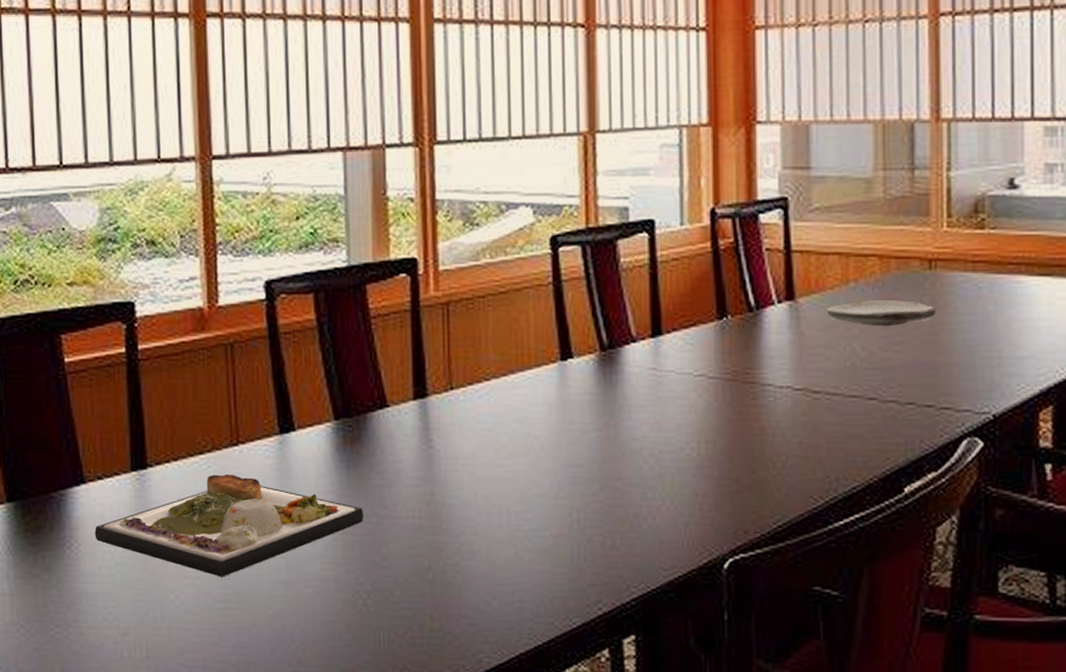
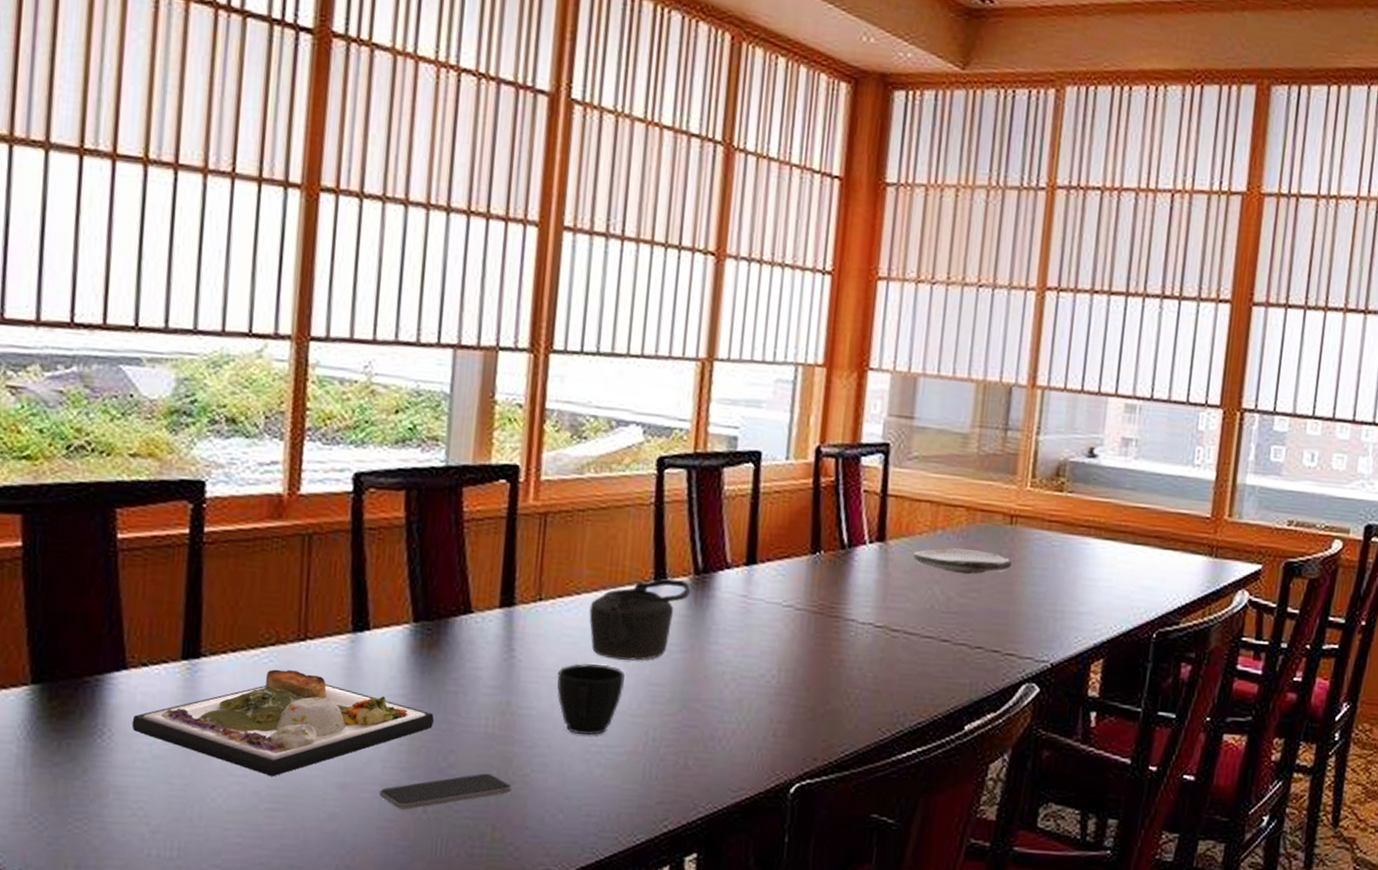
smartphone: none [320,564,445,603] -> present [378,773,512,810]
cup: none [476,448,542,521] -> present [557,663,625,736]
teapot: none [500,357,598,442] -> present [589,578,691,661]

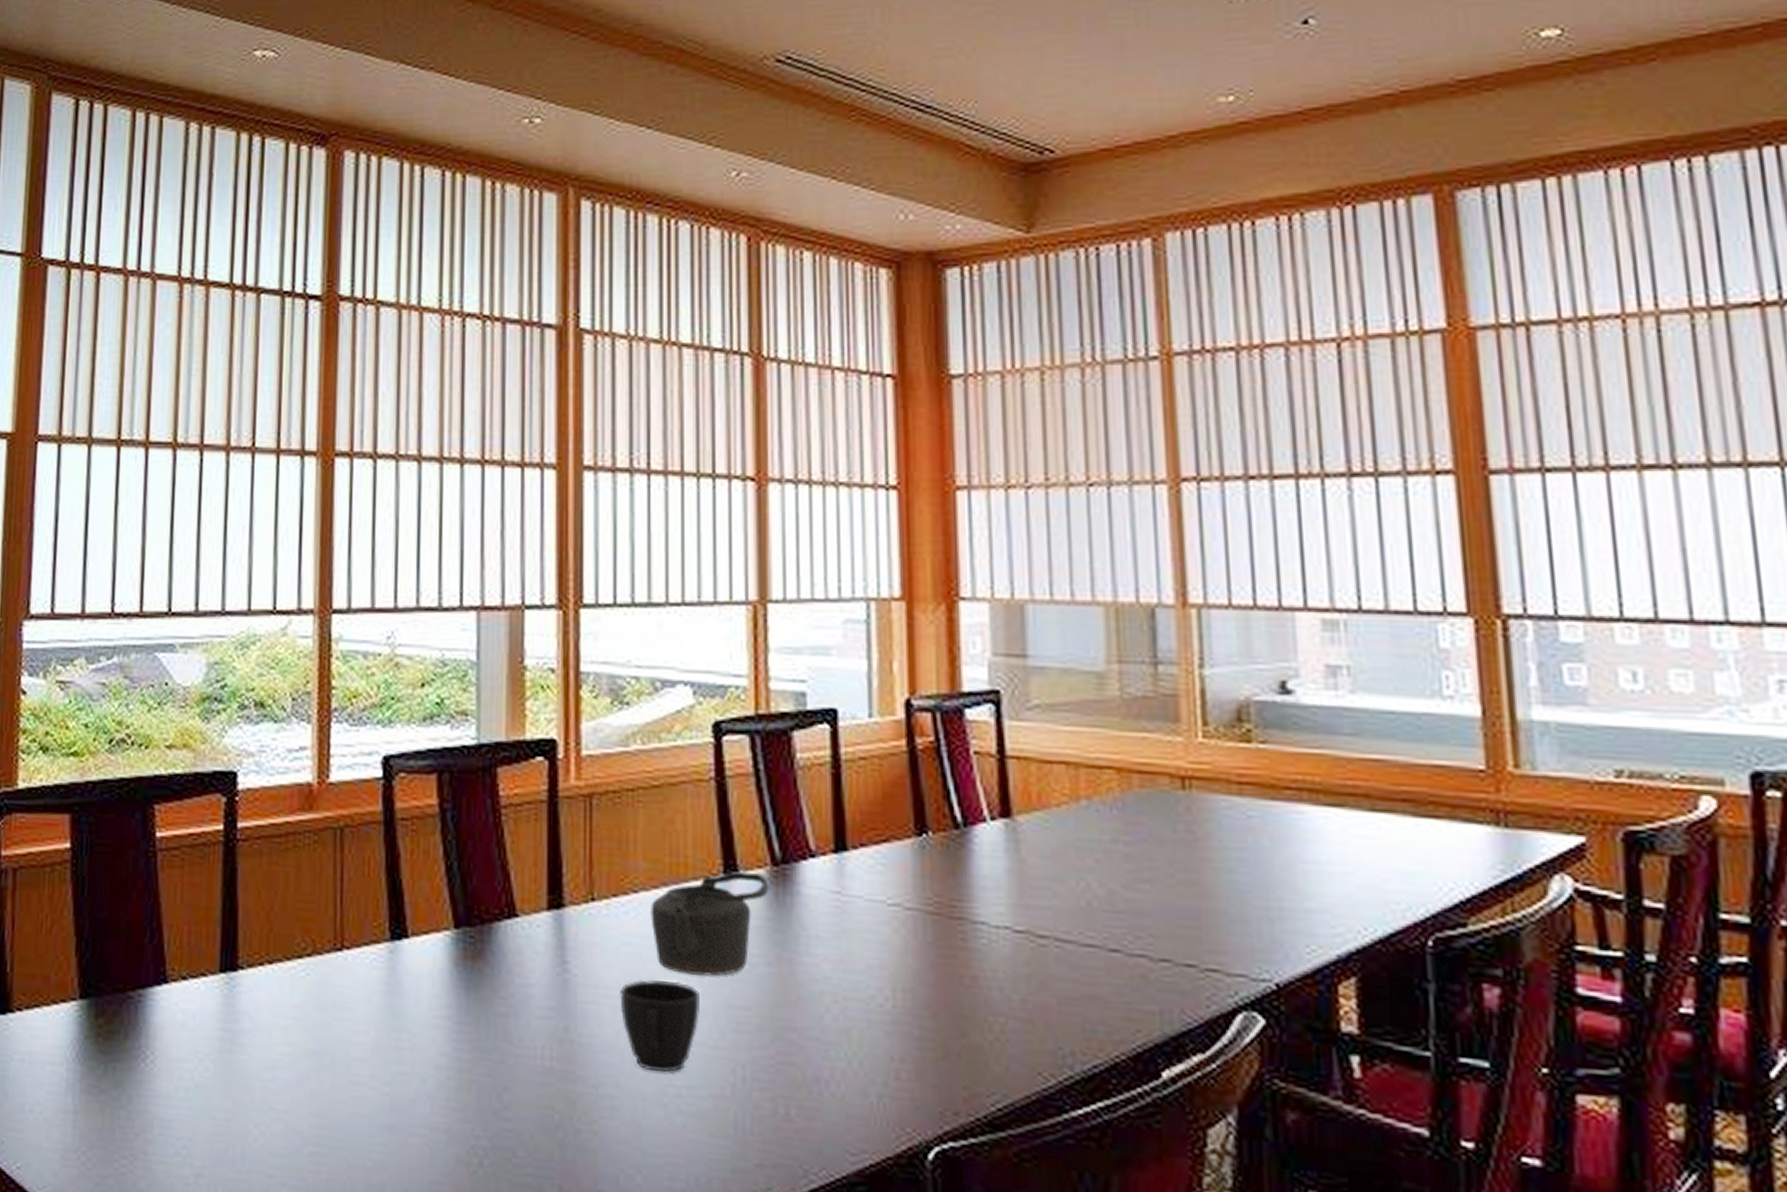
dinner plate: present [132,669,435,777] -> none [173,984,484,1114]
smartphone: present [378,773,512,810] -> none [428,1118,578,1161]
plate: present [913,548,1012,575] -> none [1052,824,1193,859]

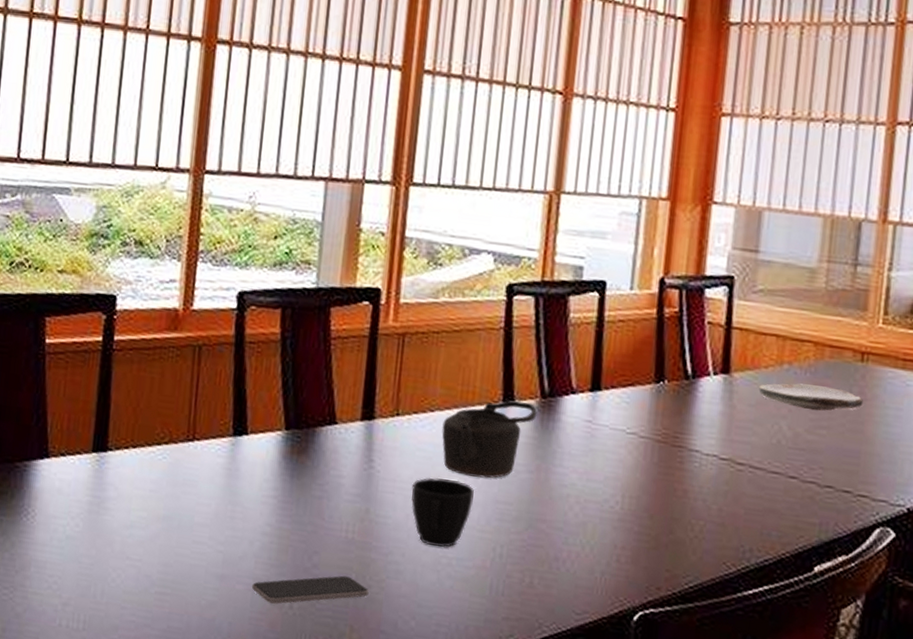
smartphone: none [428,1118,578,1161] -> present [251,575,369,604]
plate: none [1052,824,1193,859] -> present [759,383,863,411]

